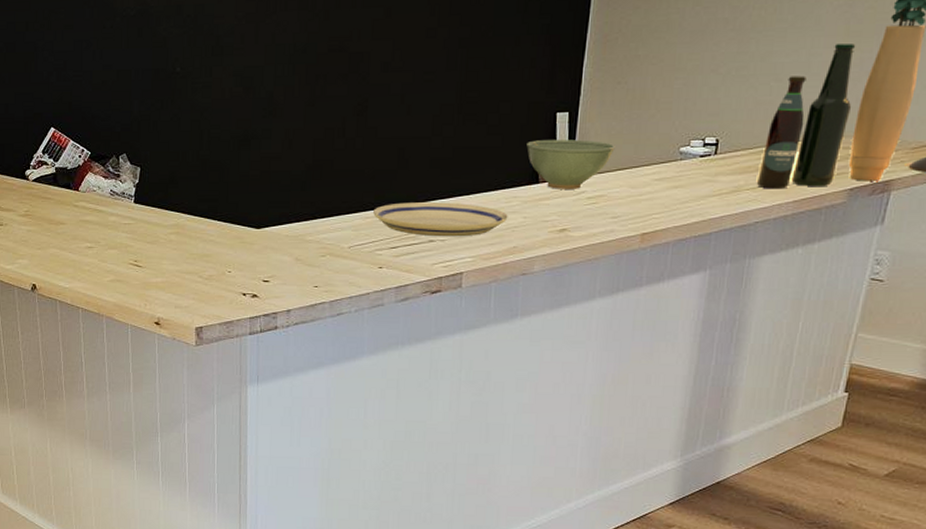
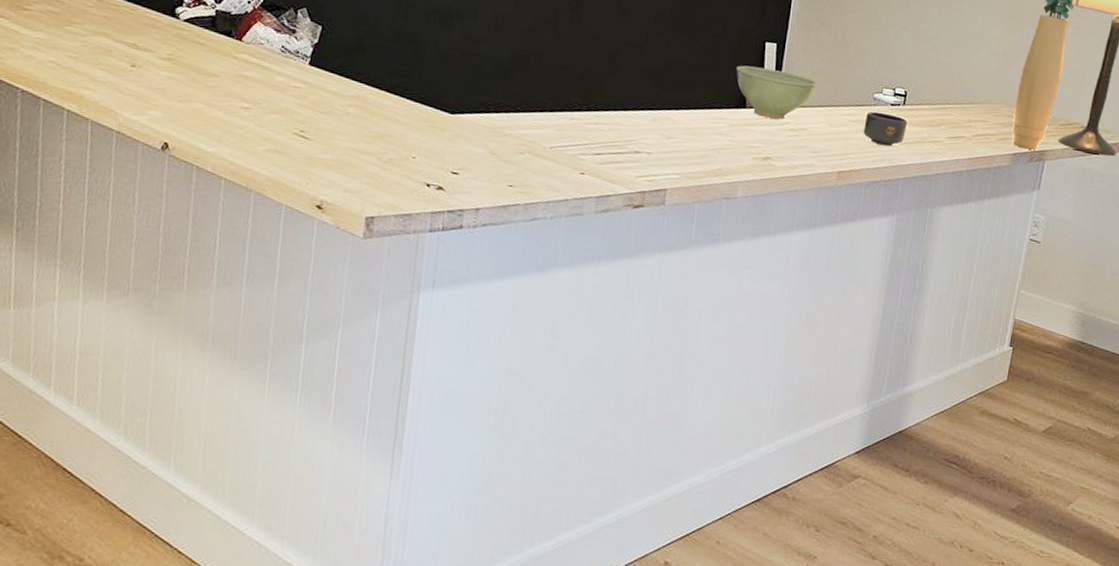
plate: present [373,202,508,237] -> none [579,107,715,153]
mug: none [669,166,721,201] -> present [863,111,908,147]
bottle: present [756,76,806,189] -> none [937,44,979,146]
beer bottle: present [791,42,856,186] -> none [966,22,1017,148]

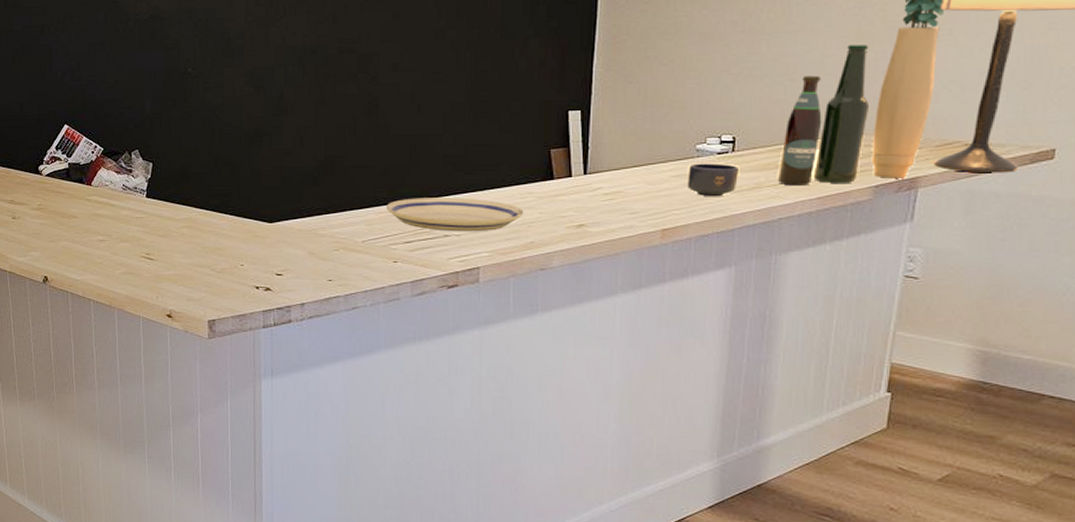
plate: none [579,107,715,153] -> present [387,198,524,232]
bowl: present [736,65,817,120] -> none [539,137,630,185]
bottle: none [937,44,979,146] -> present [777,75,822,186]
beer bottle: none [966,22,1017,148] -> present [813,44,869,183]

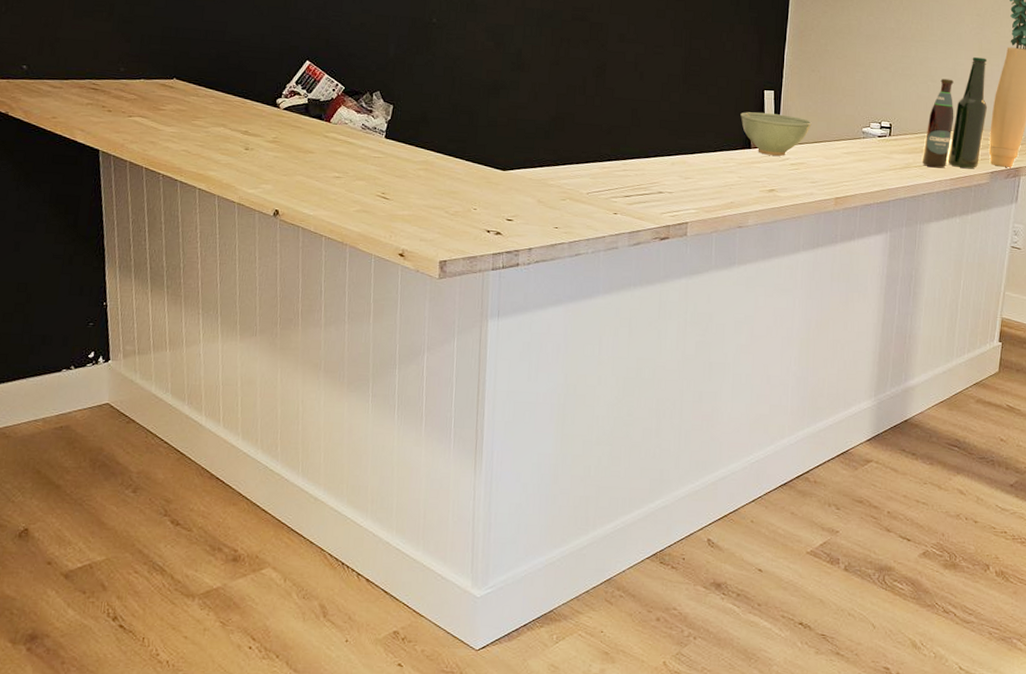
plate: present [387,198,524,232] -> none [609,156,726,191]
bowl: none [539,137,630,185] -> present [740,112,812,156]
mug: present [687,163,740,197] -> none [855,143,895,173]

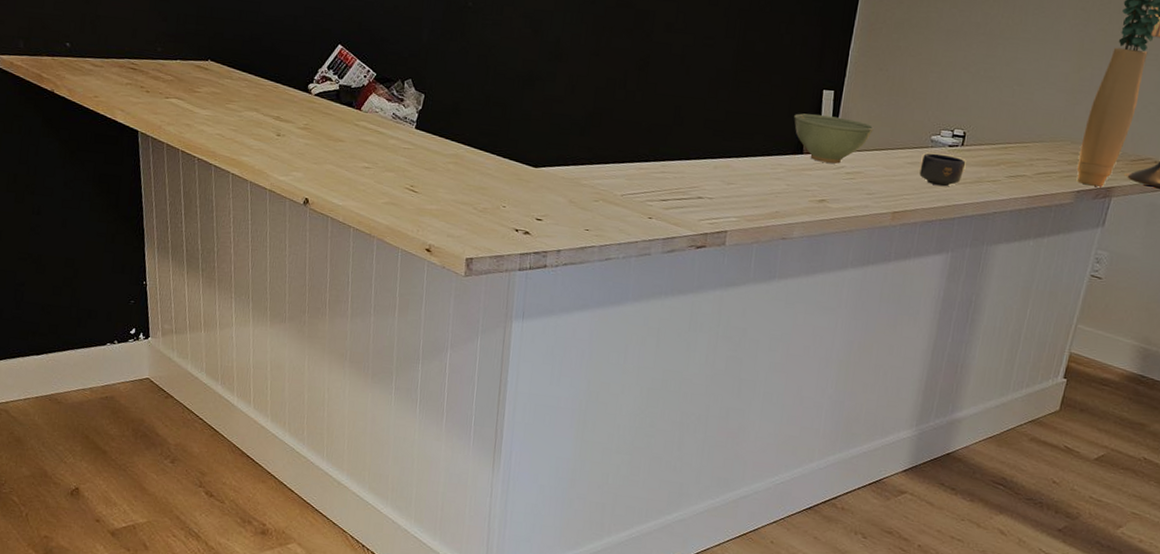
mug: none [855,143,895,173] -> present [919,153,966,187]
bottle: present [922,78,954,168] -> none [996,82,1045,185]
beer bottle: present [948,56,988,168] -> none [1027,57,1088,186]

